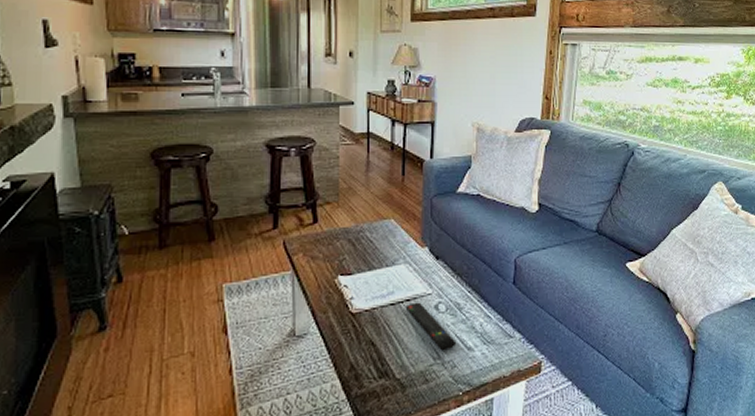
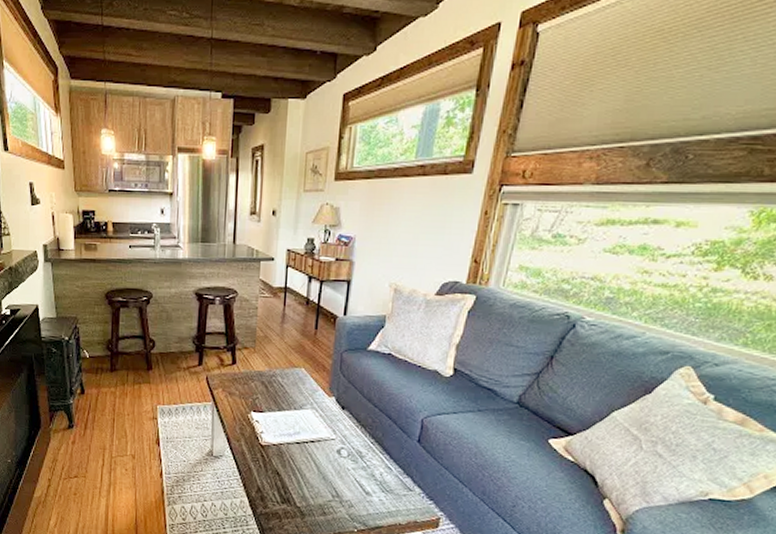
remote control: present [405,302,457,351] -> none [309,444,356,492]

